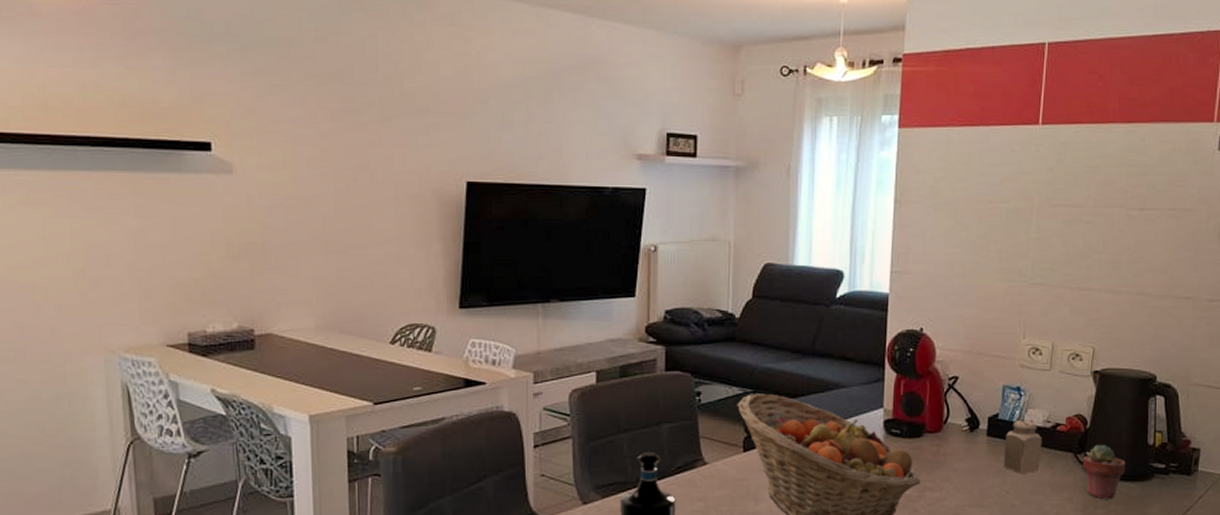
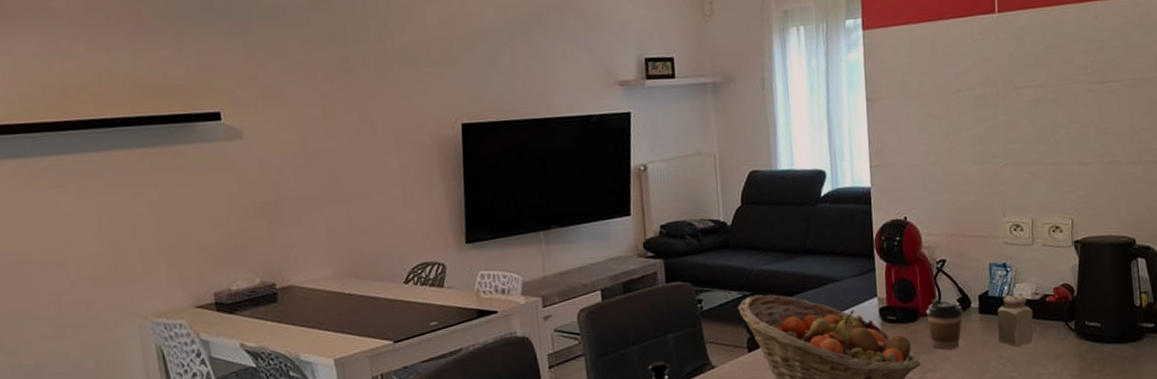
coffee cup: none [931,416,970,470] -> present [925,298,963,350]
potted succulent: present [1082,444,1125,500] -> none [1073,310,1116,364]

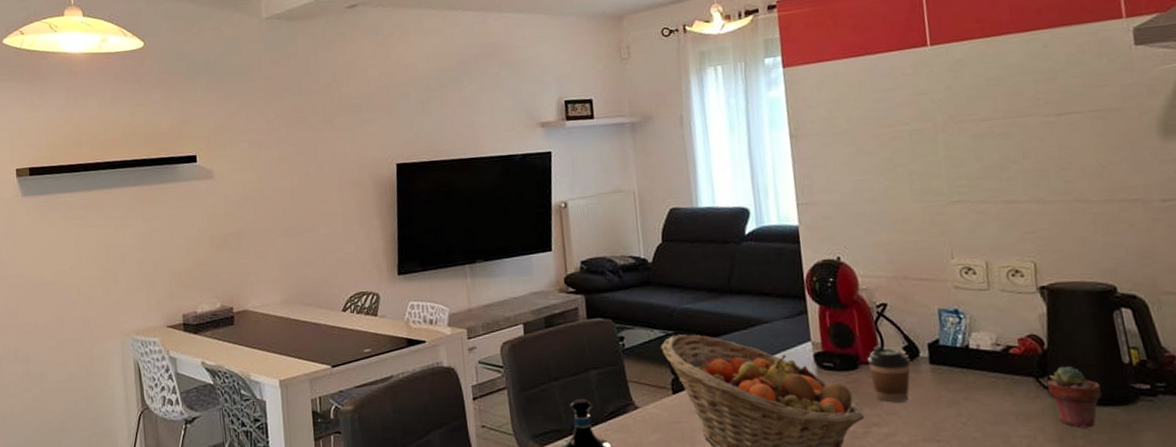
salt shaker: present [997,294,1034,347] -> none [951,344,998,403]
potted succulent: none [1073,310,1116,364] -> present [1046,366,1102,428]

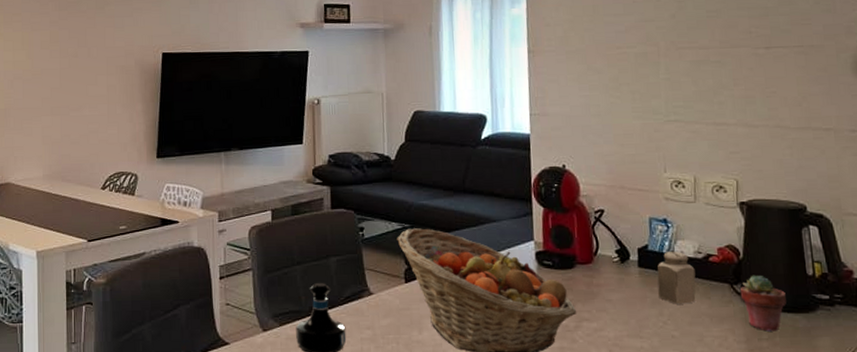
coffee cup: present [867,345,910,403] -> none [582,247,621,301]
salt shaker: none [951,344,998,403] -> present [657,250,696,304]

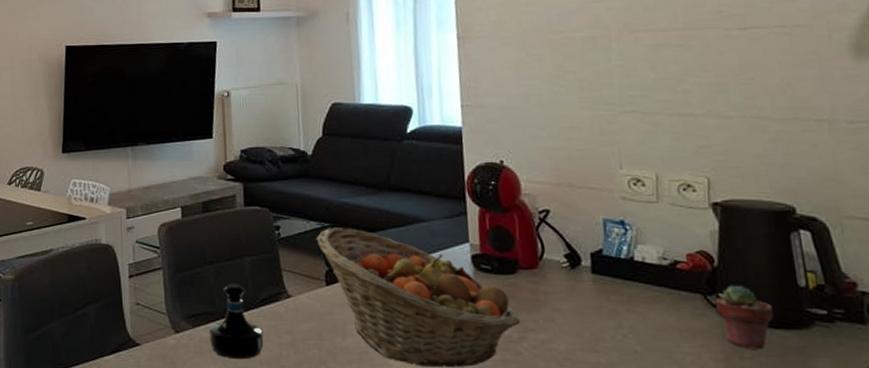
salt shaker: present [657,250,696,304] -> none [613,256,662,316]

